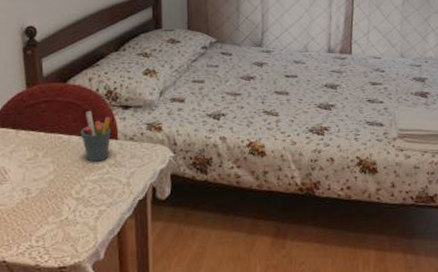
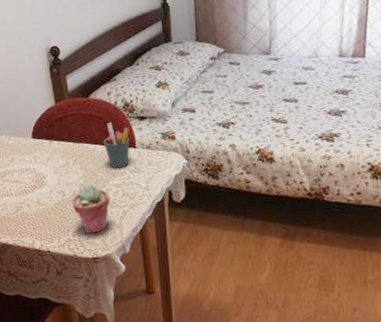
potted succulent: none [38,180,84,238] -> present [72,184,110,233]

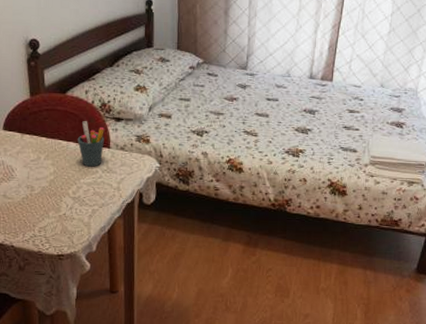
potted succulent: present [72,184,110,233] -> none [40,181,79,230]

